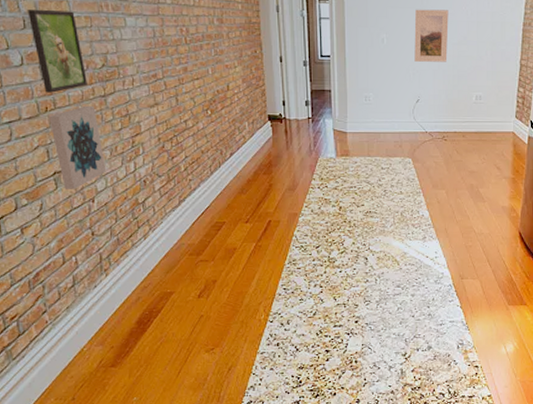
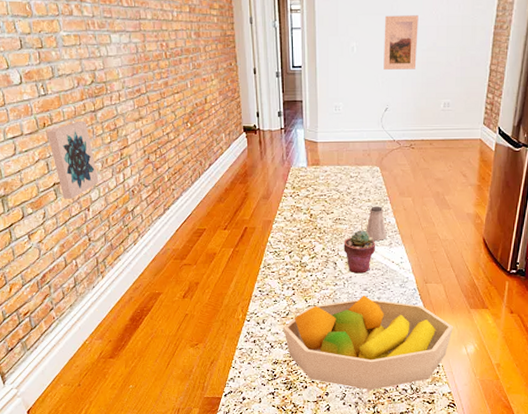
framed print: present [28,9,87,93] -> none [23,29,79,109]
fruit bowl: none [310,293,492,396] -> present [283,296,454,391]
potted succulent: none [375,223,409,269] -> present [343,230,376,274]
saltshaker: none [398,199,420,234] -> present [366,206,387,241]

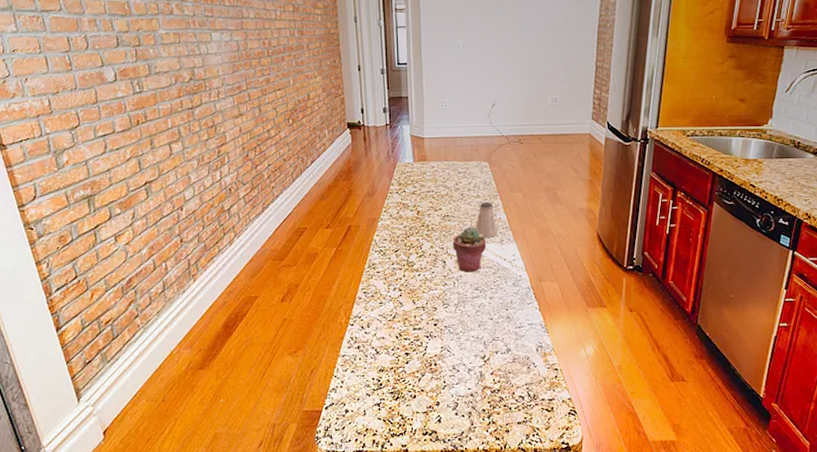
wall art: present [47,120,99,199] -> none [141,118,194,198]
fruit bowl: present [283,296,454,391] -> none [390,296,572,399]
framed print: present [384,15,419,70] -> none [489,15,523,66]

